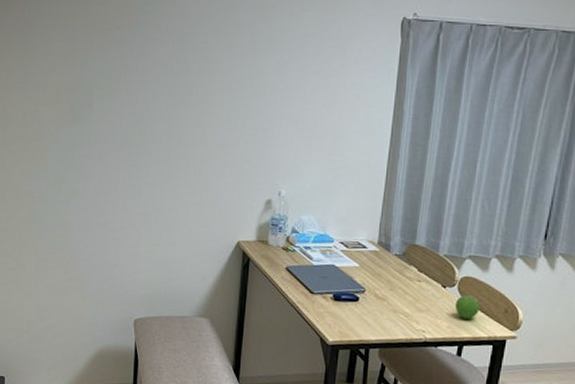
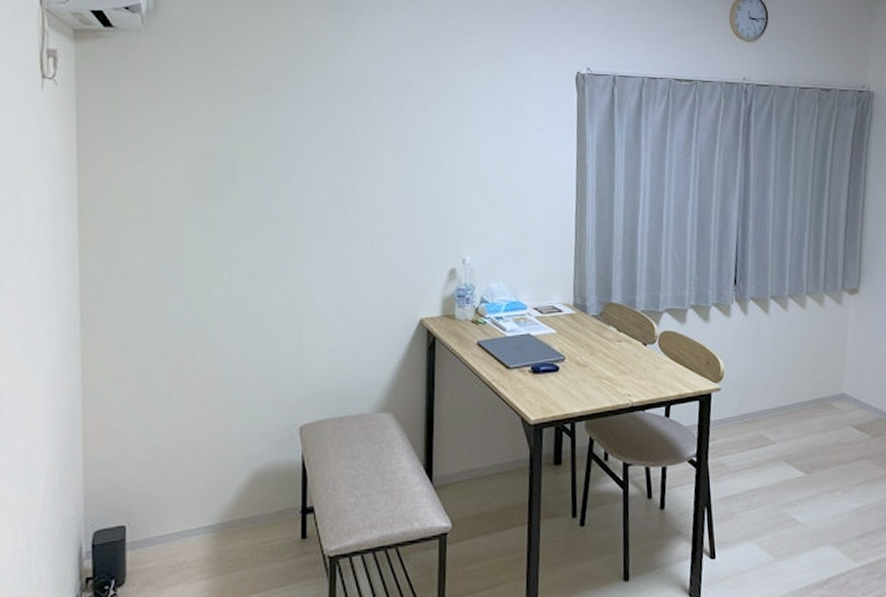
fruit: present [454,295,480,320] -> none [657,351,682,377]

